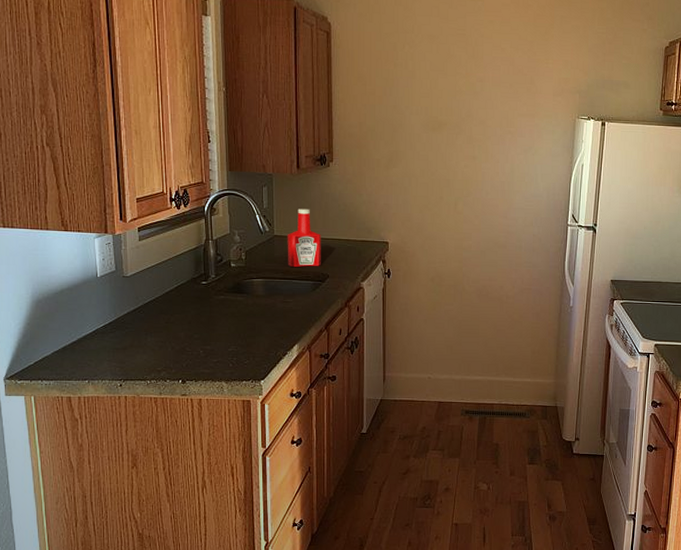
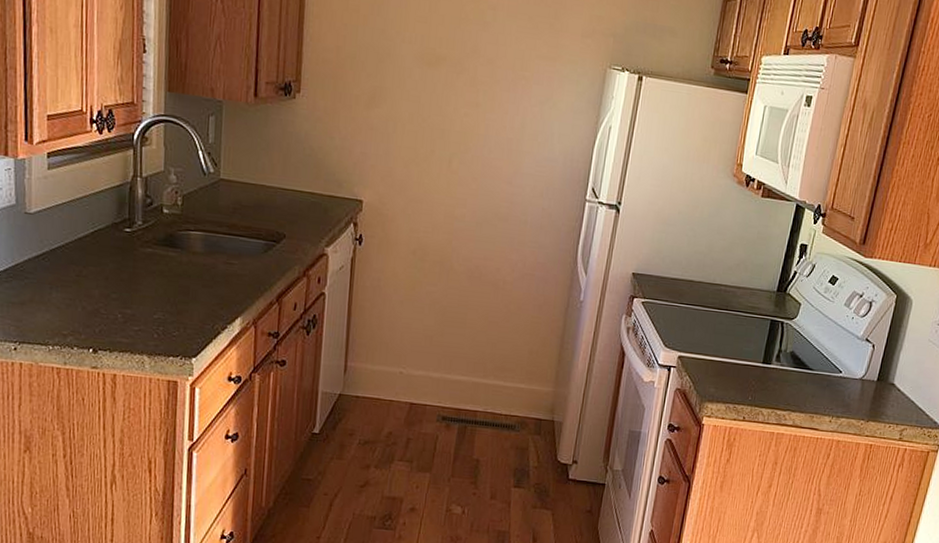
ketchup bottle: present [287,208,321,267] -> none [234,148,279,223]

